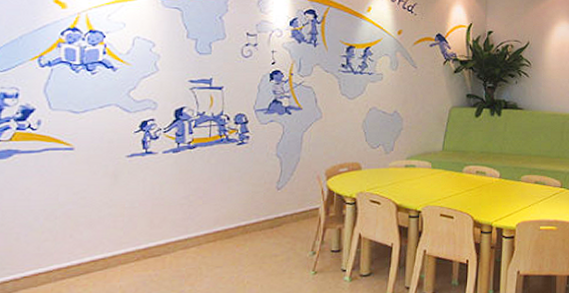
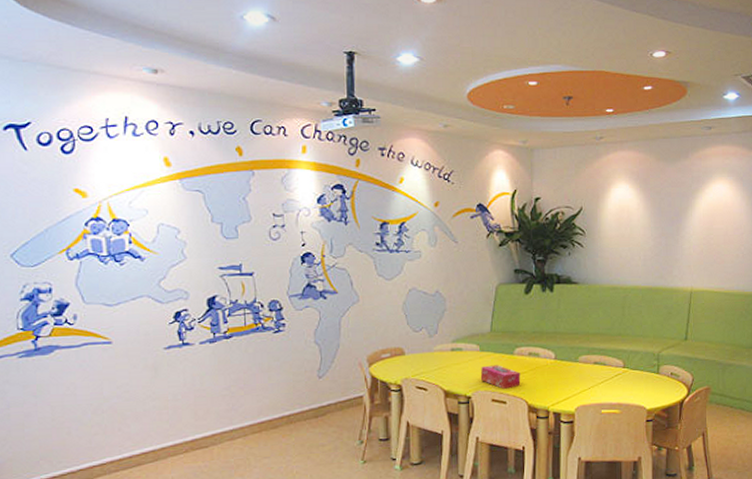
tissue box: none [430,182,468,204] -> present [480,365,521,389]

